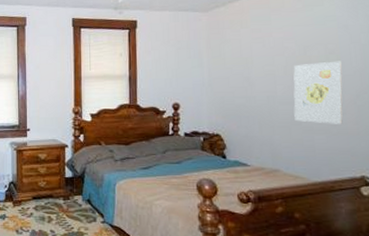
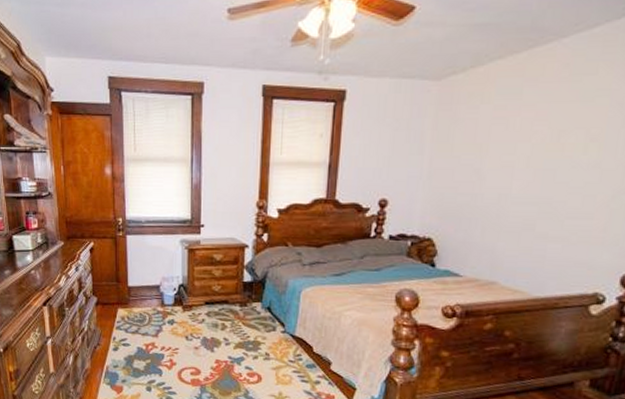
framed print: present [293,61,343,124] -> none [527,151,605,231]

